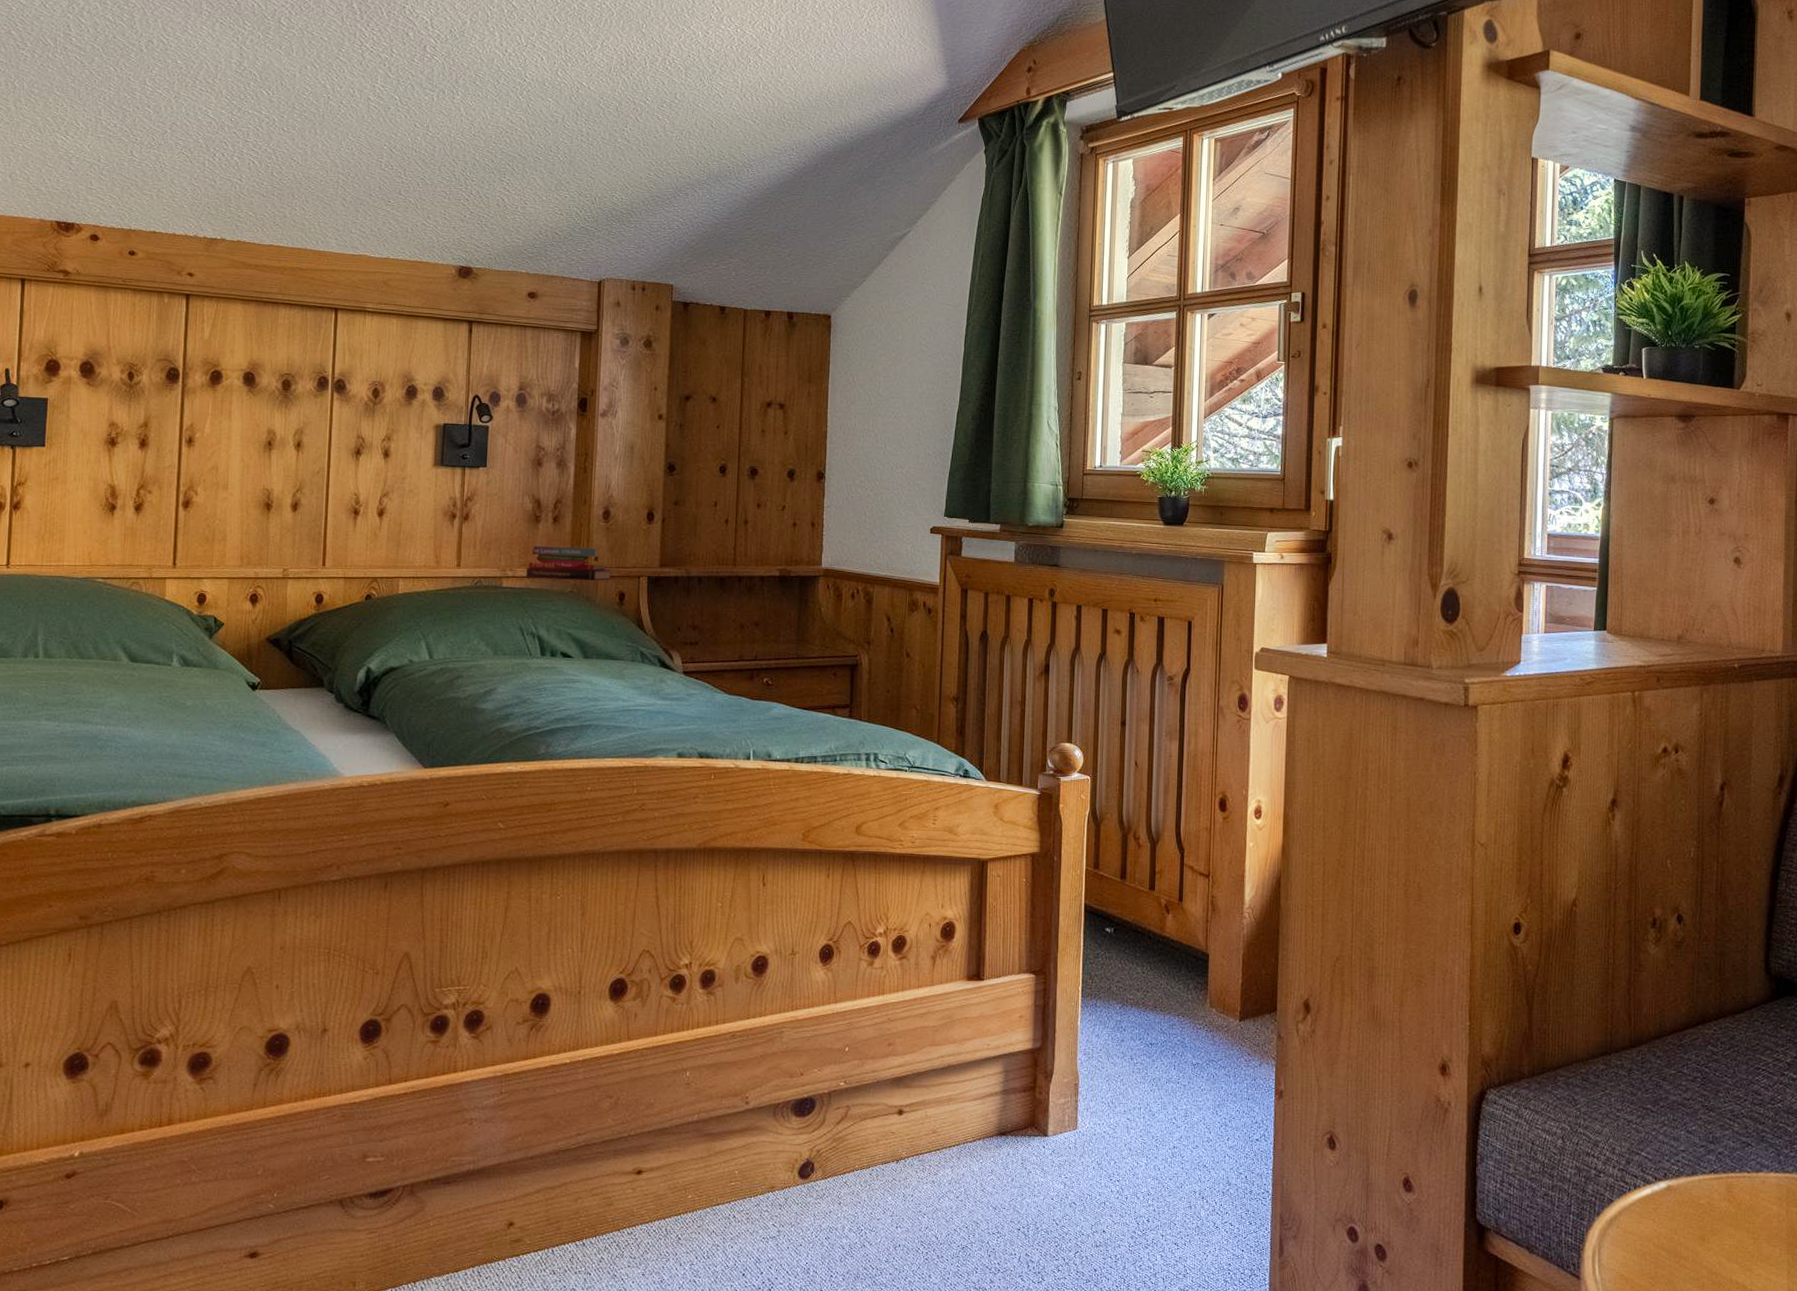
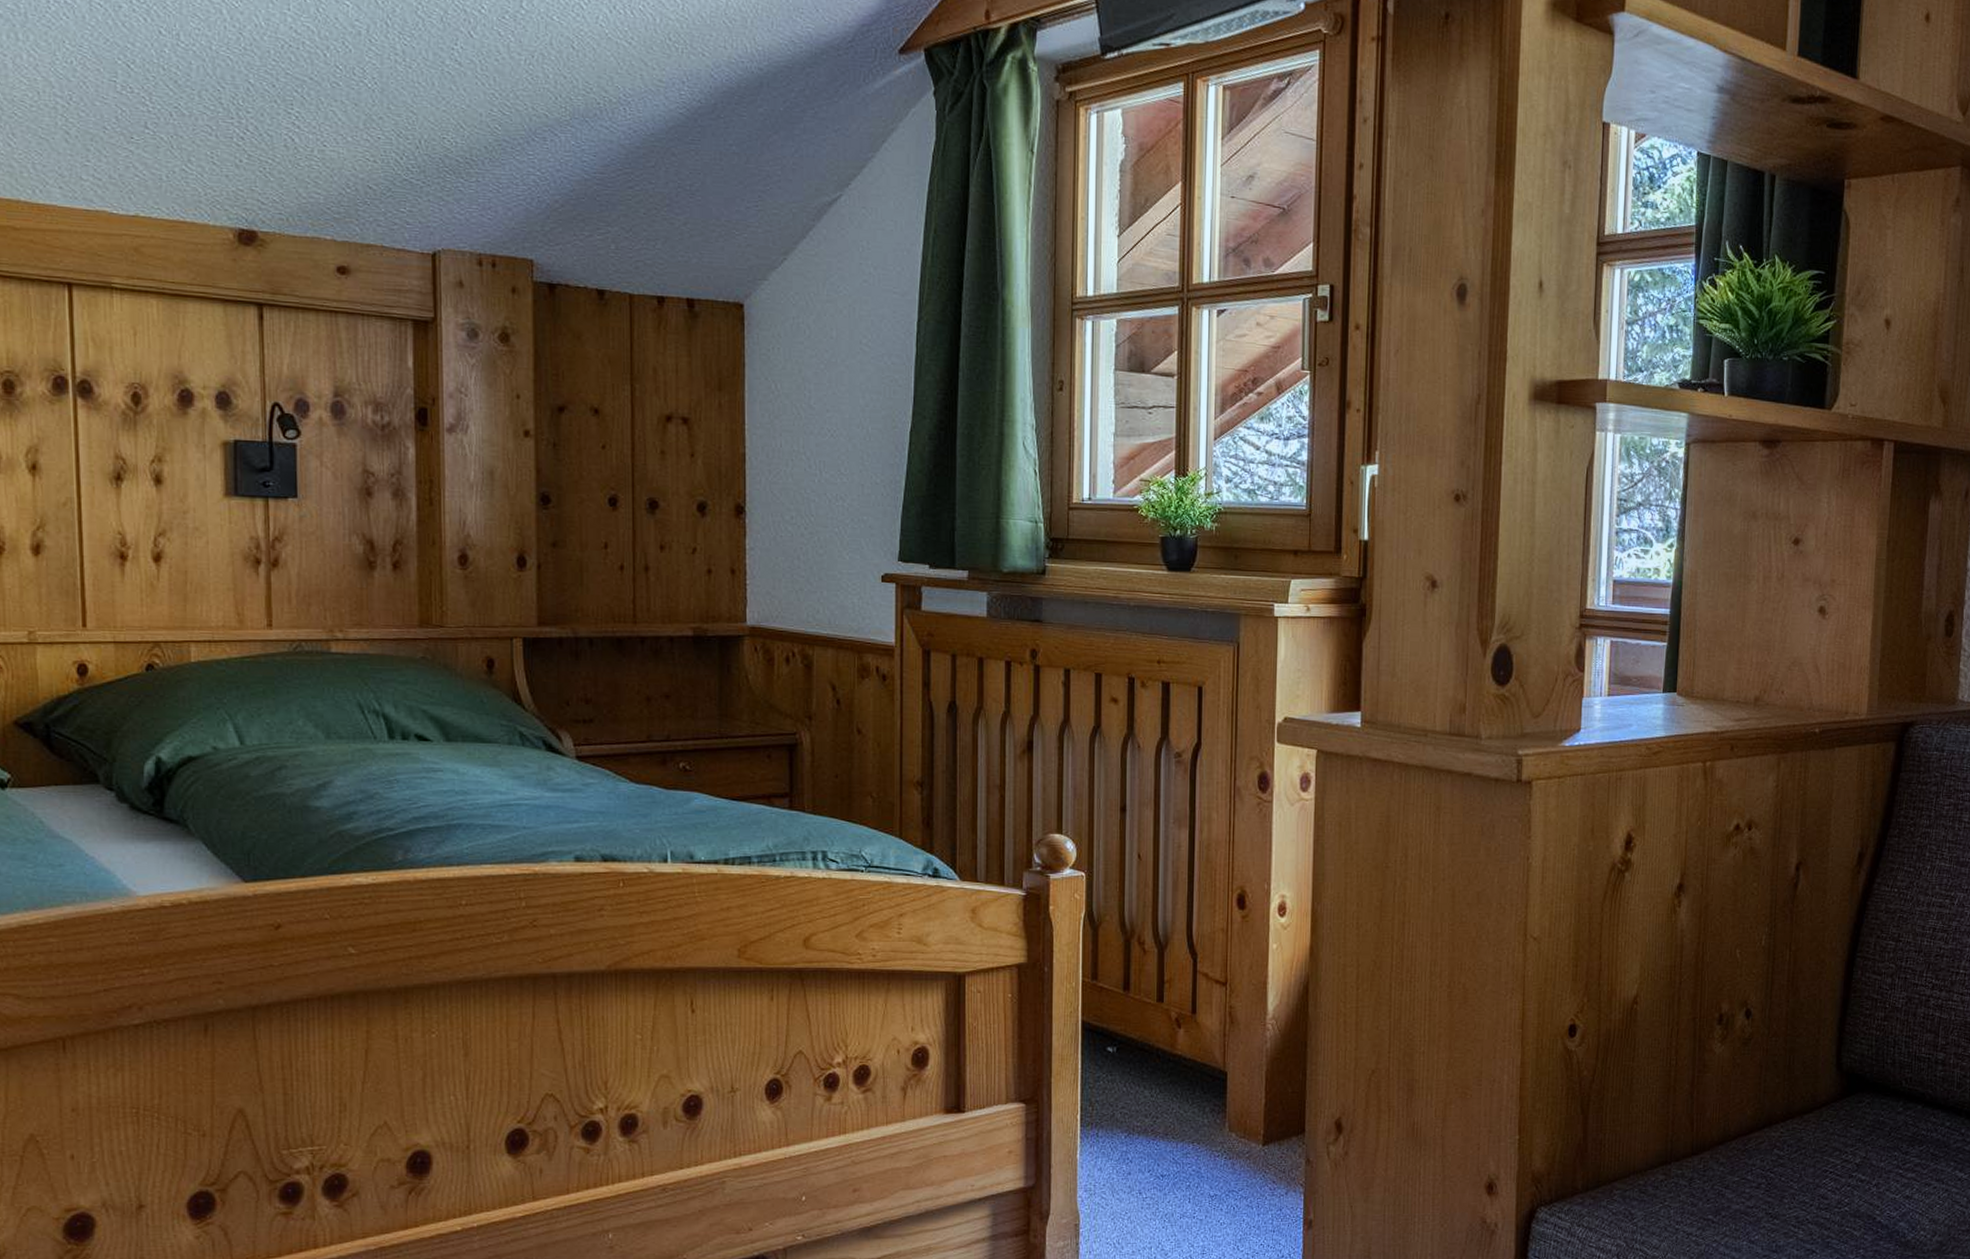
books: present [526,546,611,581] -> none [361,600,474,644]

